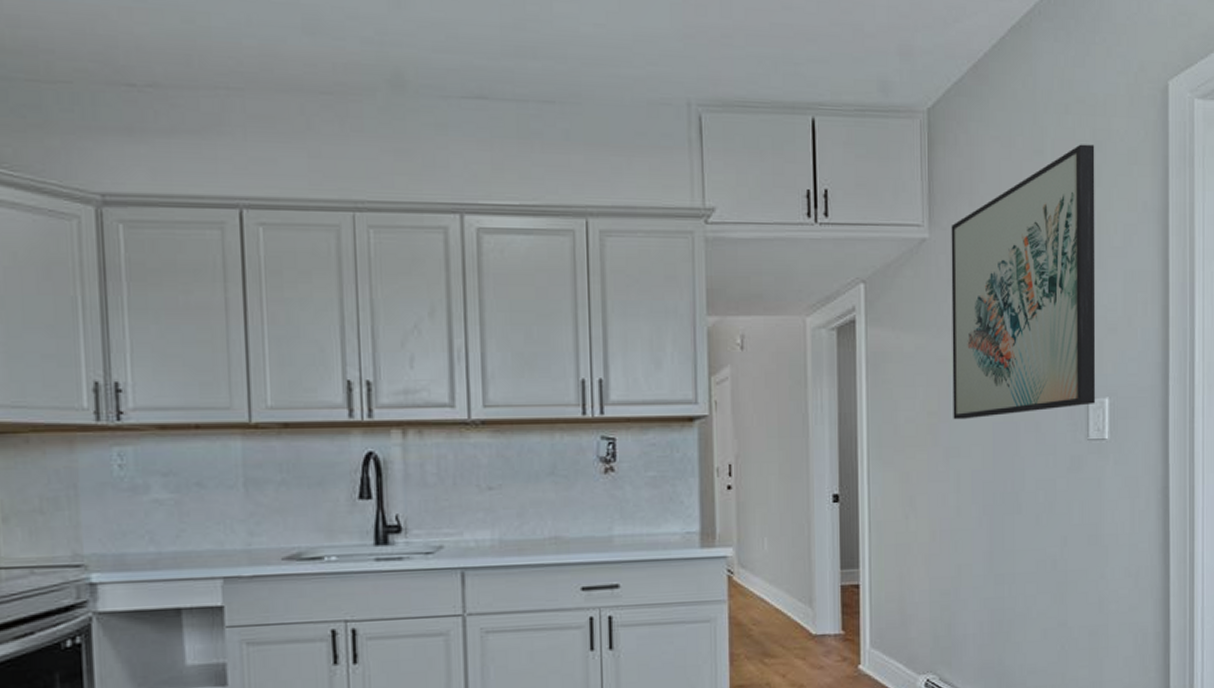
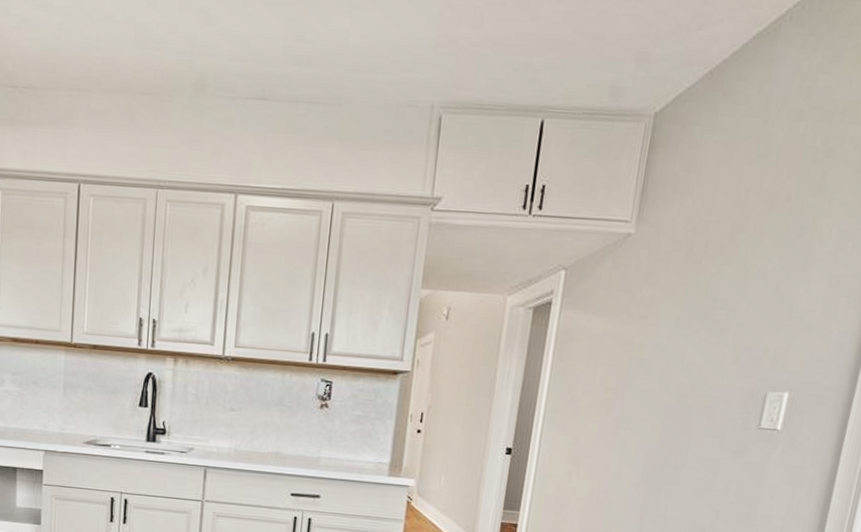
wall art: present [951,144,1096,420] -> none [628,150,825,398]

